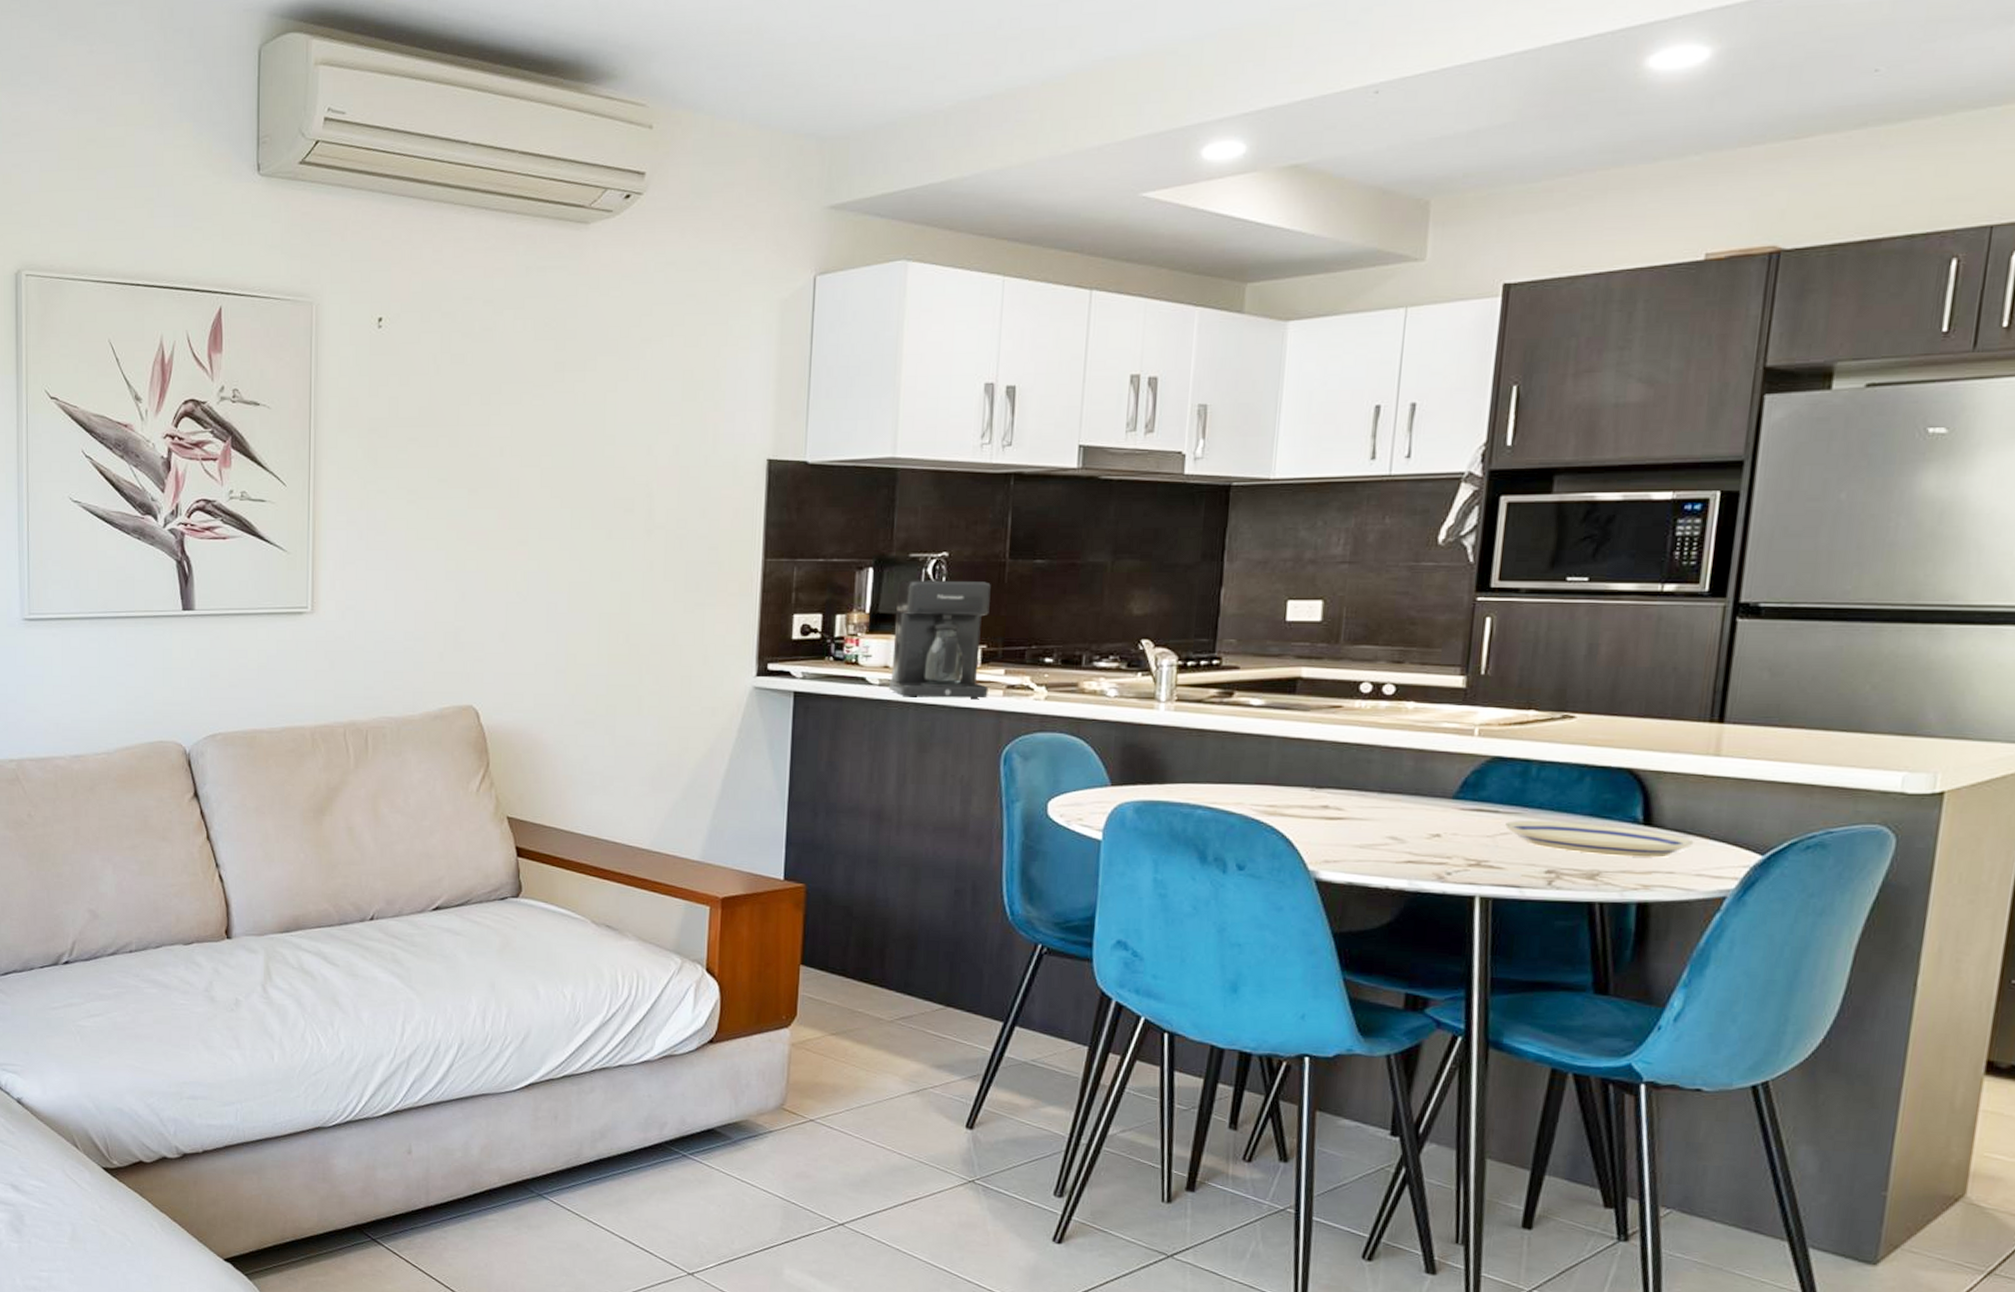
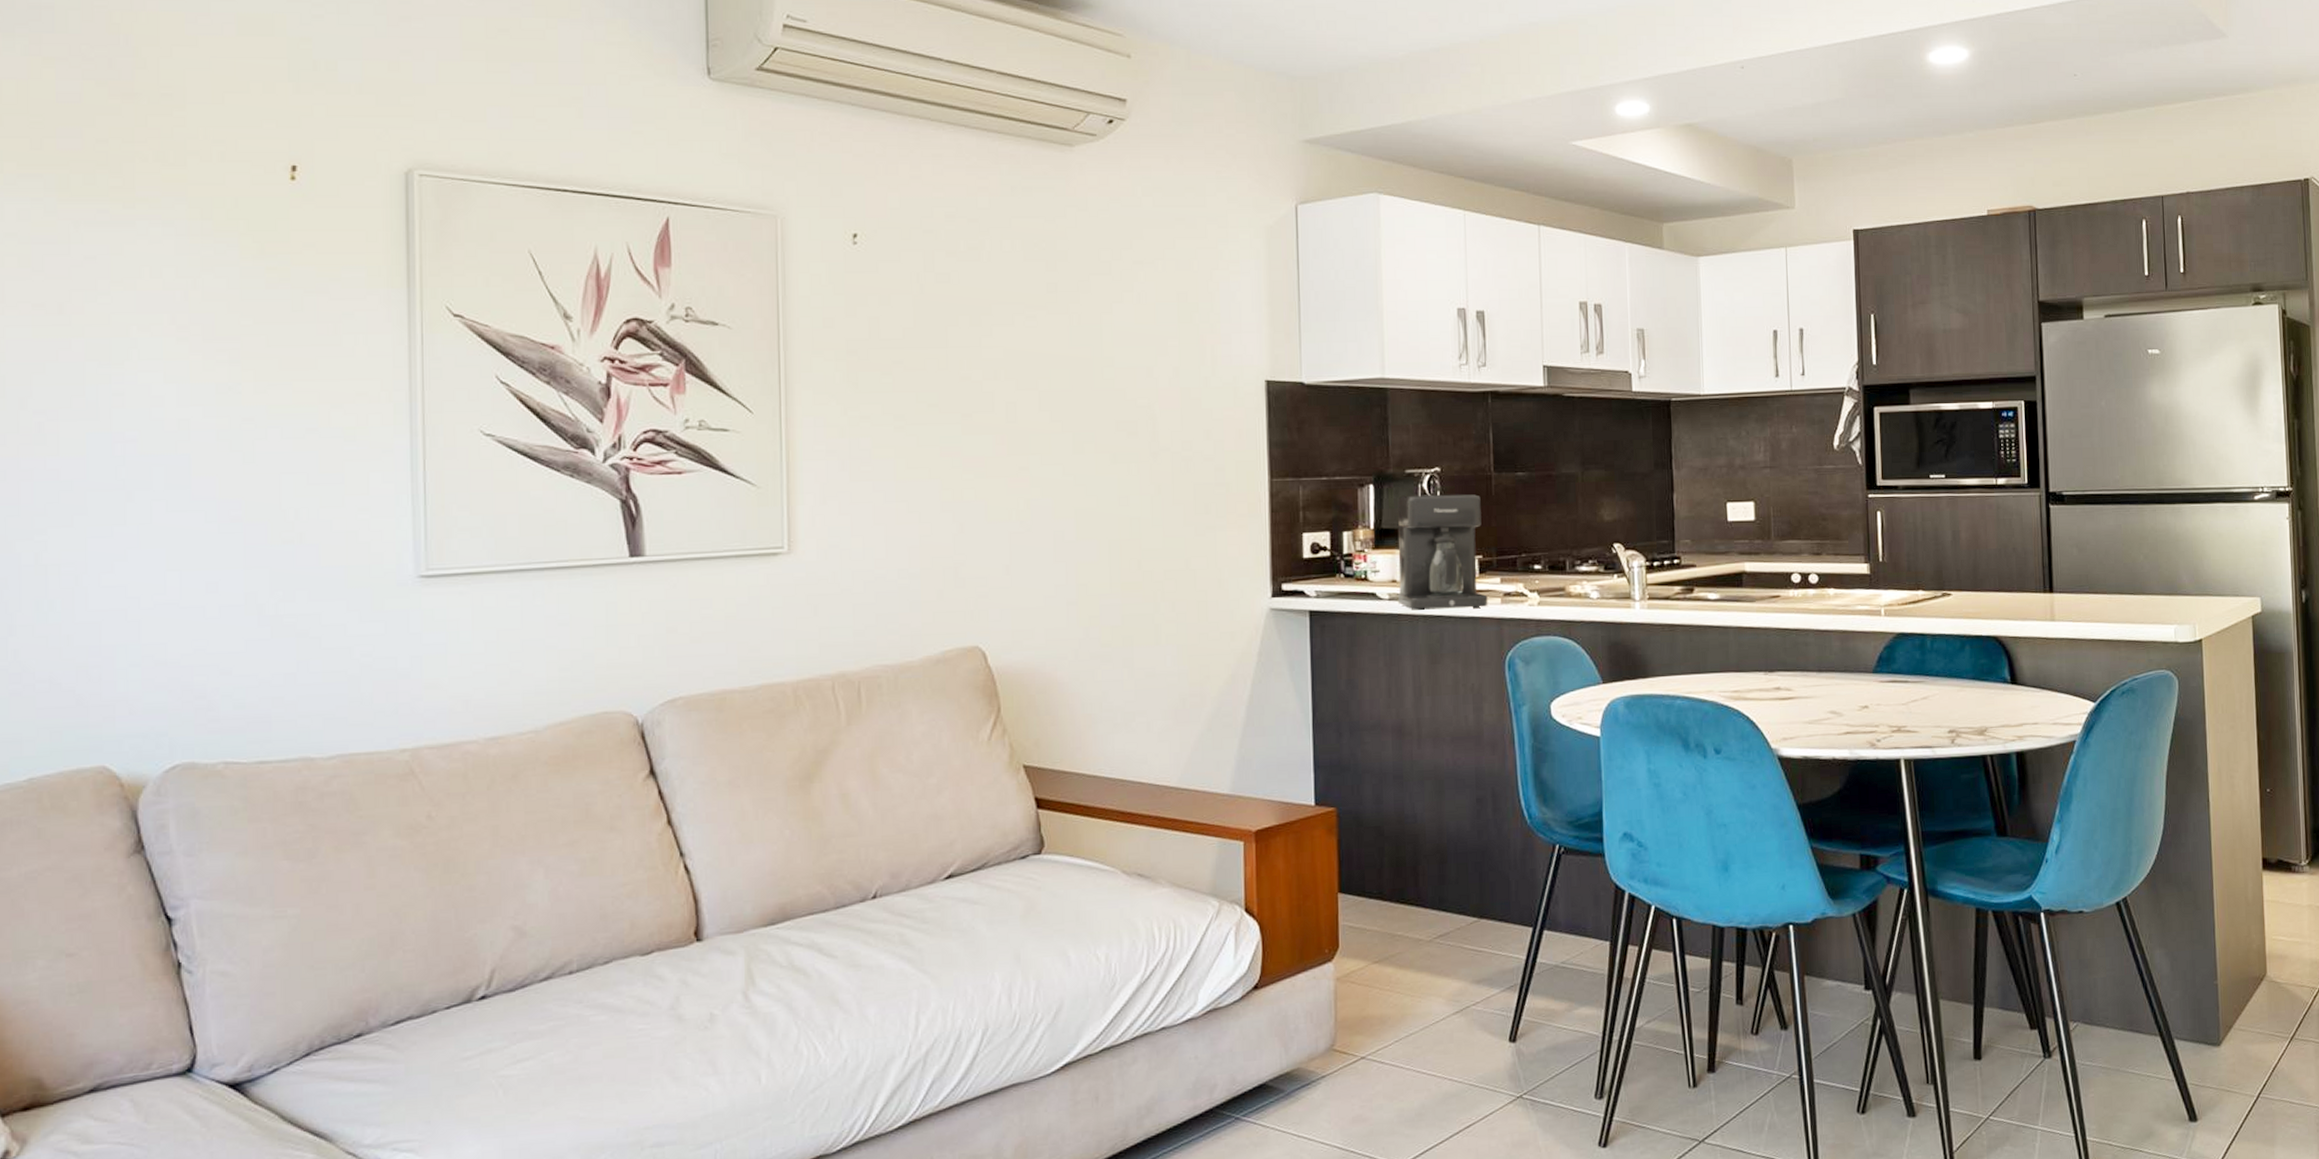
plate: present [1505,821,1694,858] -> none [1914,686,2048,713]

